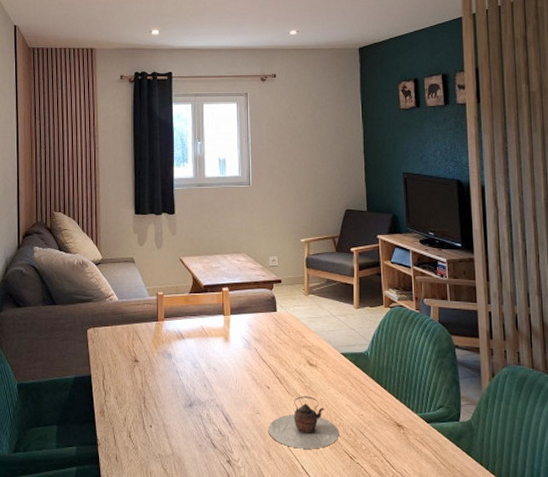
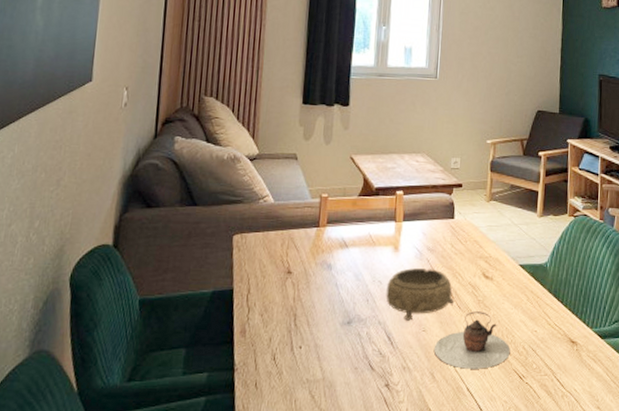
decorative bowl: none [221,357,283,404] -> present [386,268,455,321]

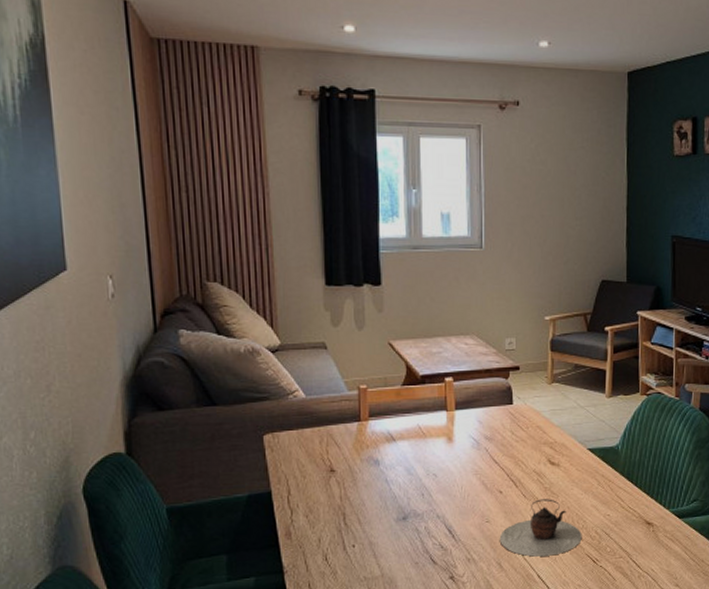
decorative bowl: present [386,268,455,321] -> none [442,458,519,513]

